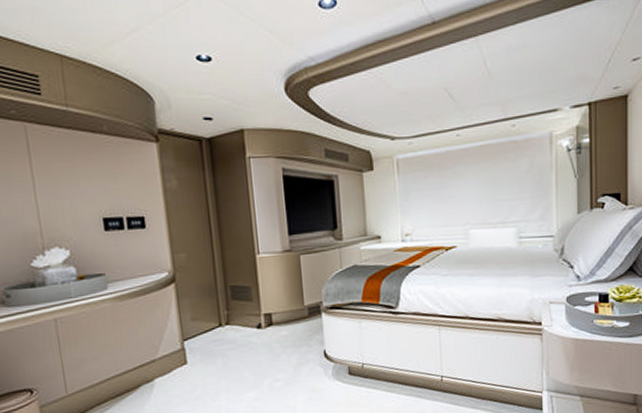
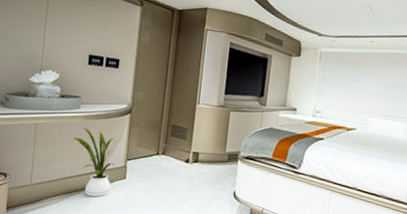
house plant: none [108,311,172,395] -> present [73,127,118,197]

